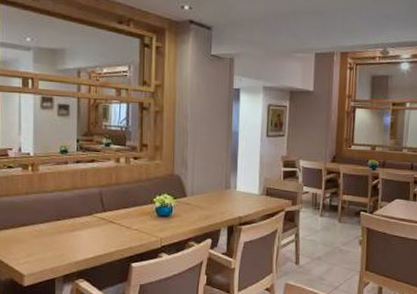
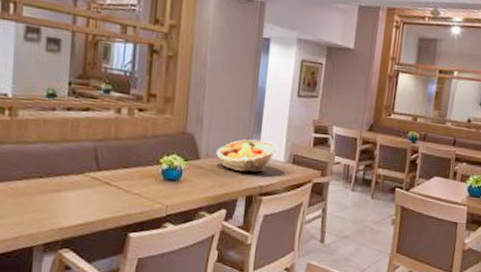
fruit basket: none [200,176,252,205] -> present [216,139,278,173]

